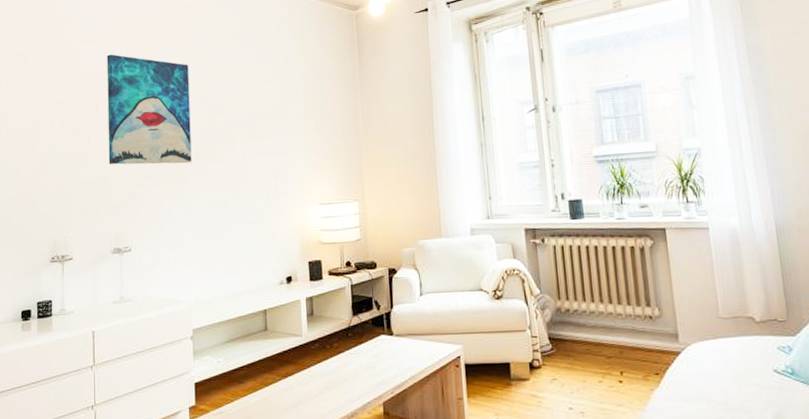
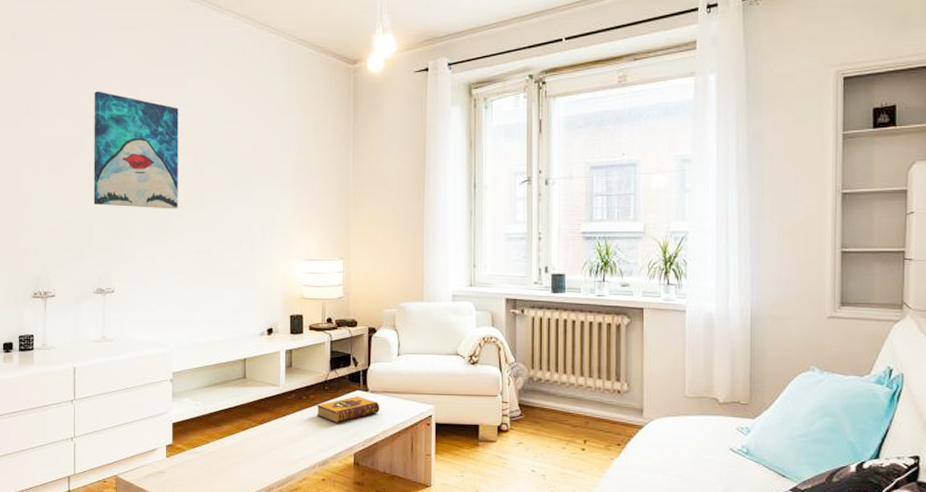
hardback book: none [341,341,406,371] -> present [316,396,380,423]

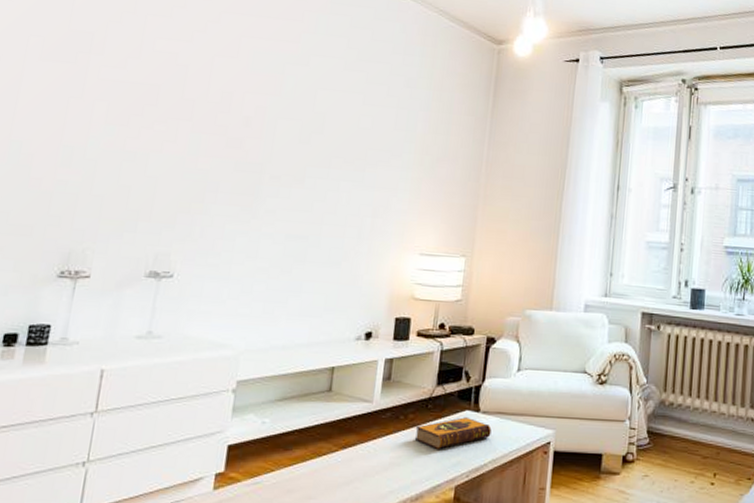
wall art: present [93,91,179,209] -> none [161,35,288,184]

